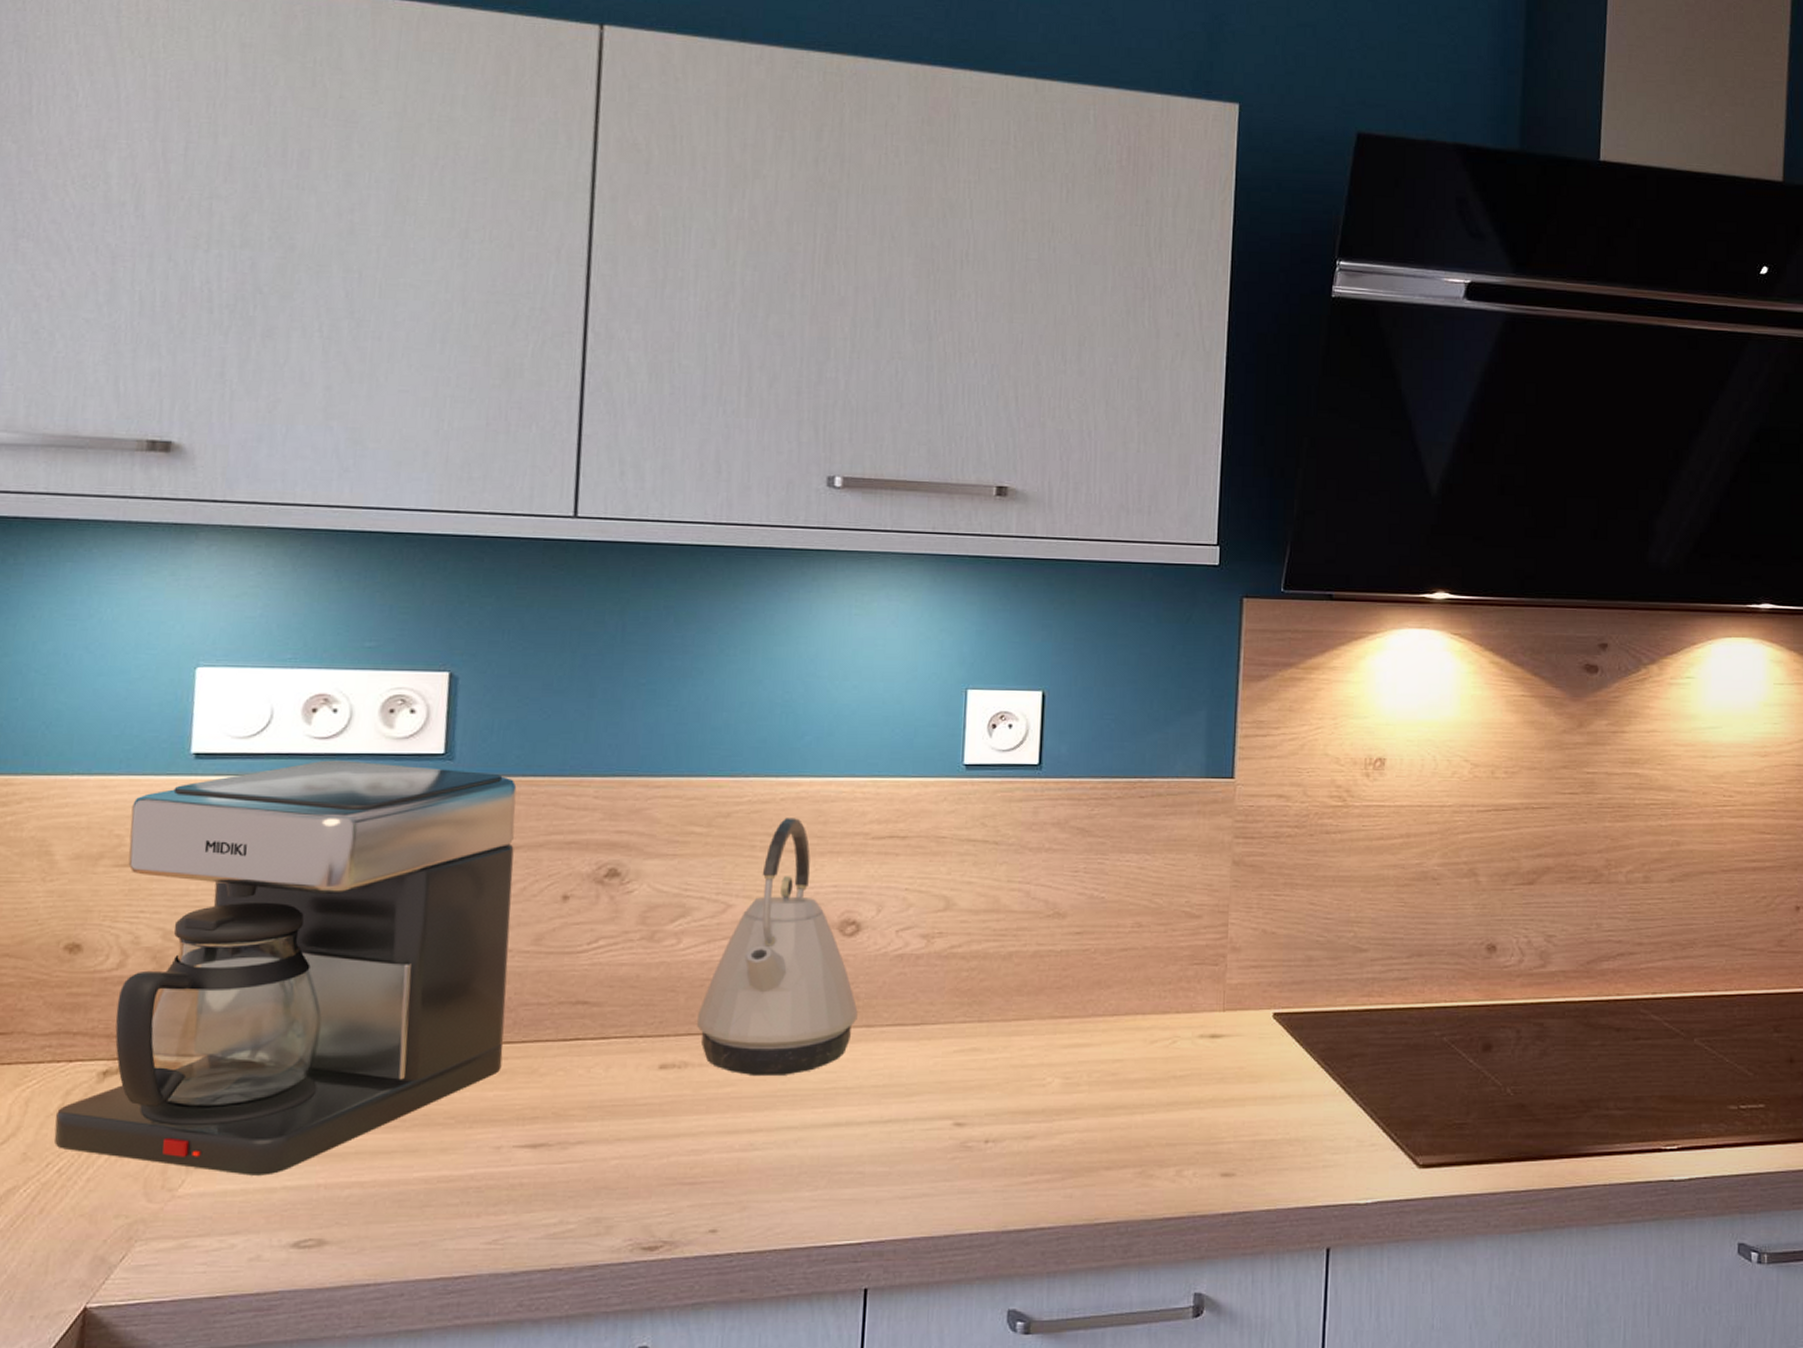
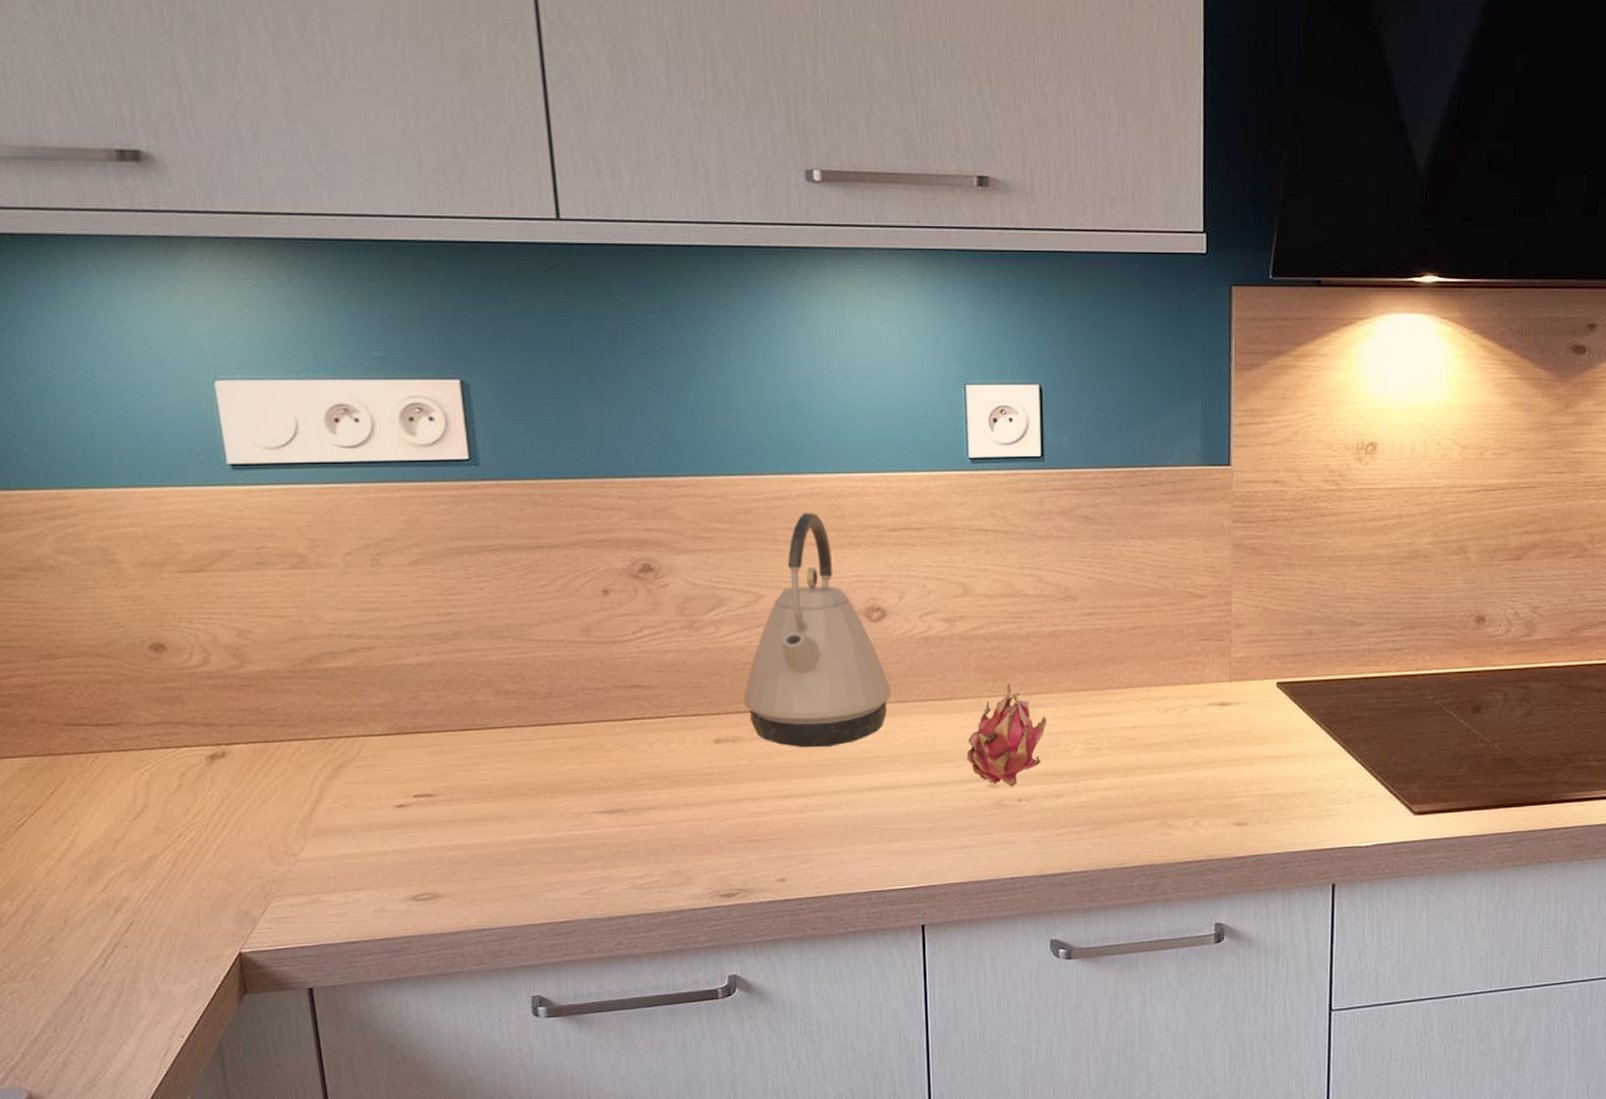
coffee maker: present [53,760,517,1176] -> none [176,468,571,842]
fruit: none [932,1008,1023,1126] -> present [966,683,1047,787]

